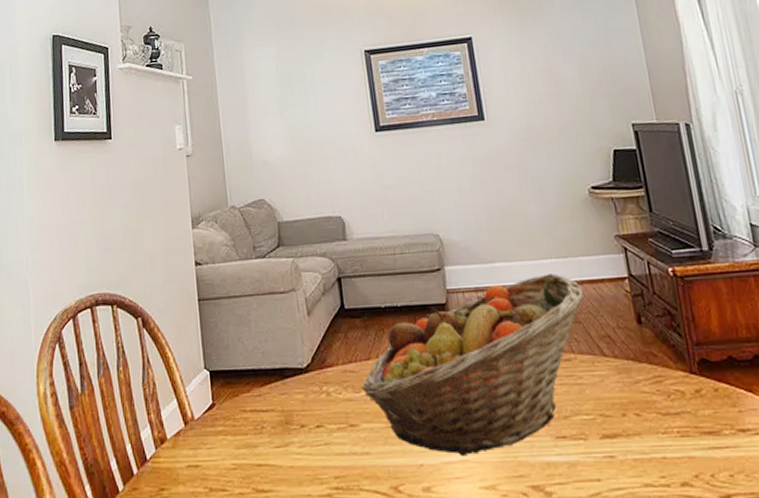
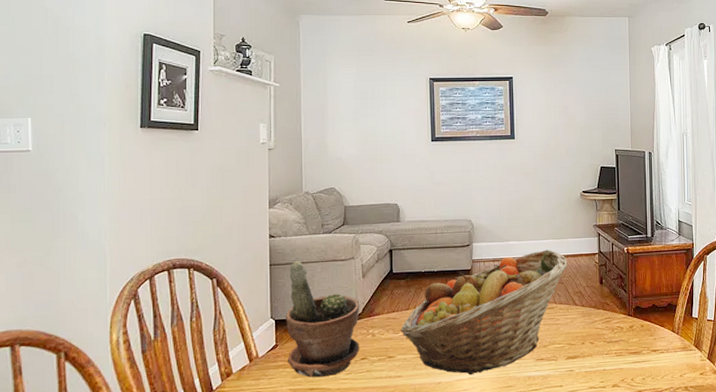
potted plant: none [220,294,313,450] -> present [285,261,360,378]

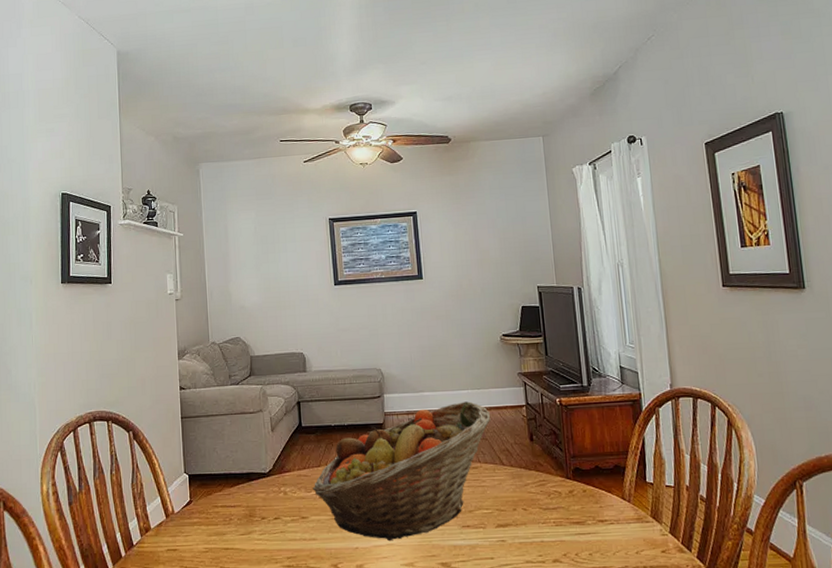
potted plant: present [285,261,360,378] -> none [198,414,272,537]

